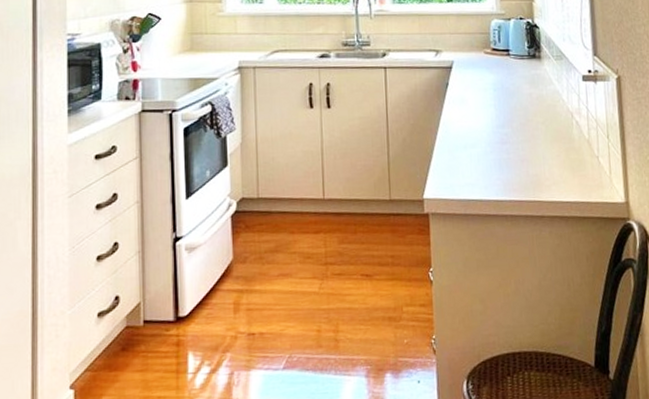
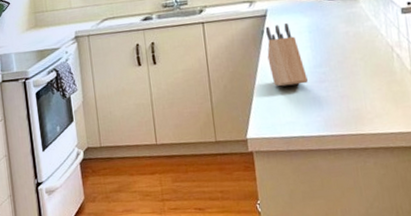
knife block: none [450,77,490,145] -> present [265,22,308,87]

